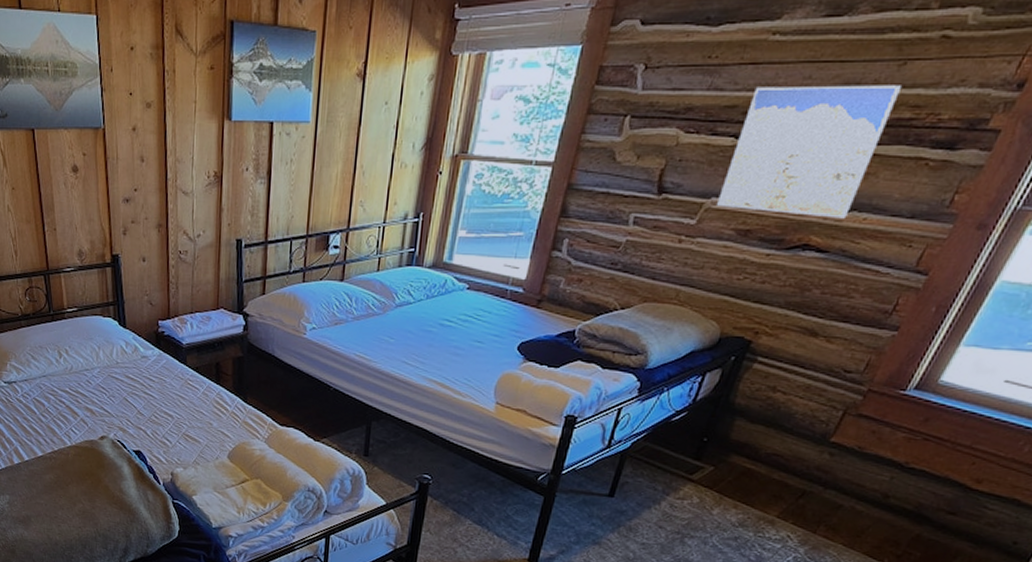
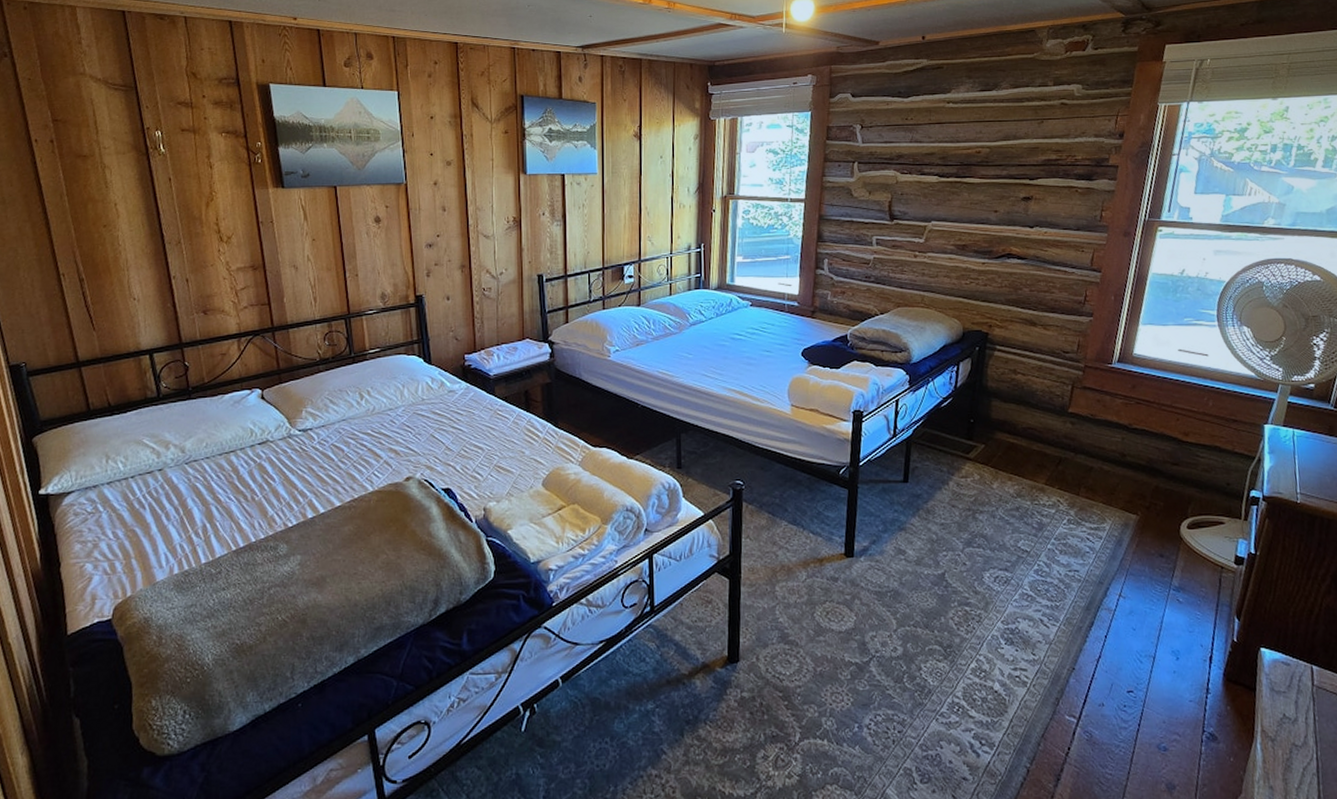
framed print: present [717,85,901,219] -> none [936,136,1044,233]

